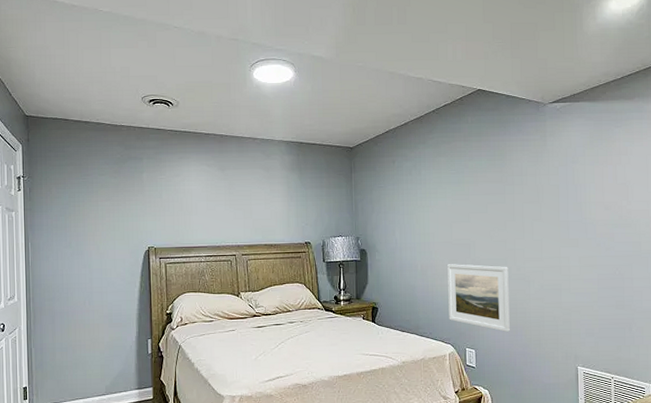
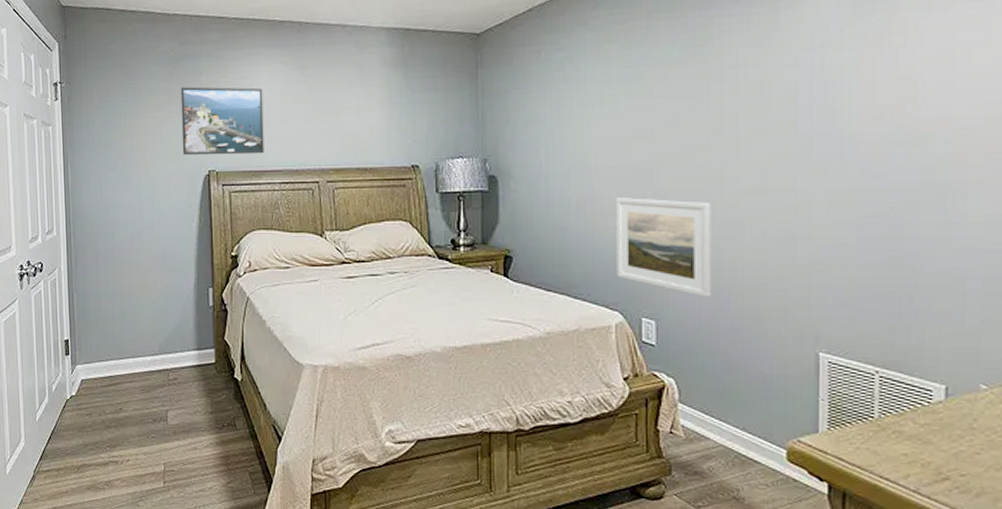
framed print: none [125,182,193,235] -> present [180,86,264,155]

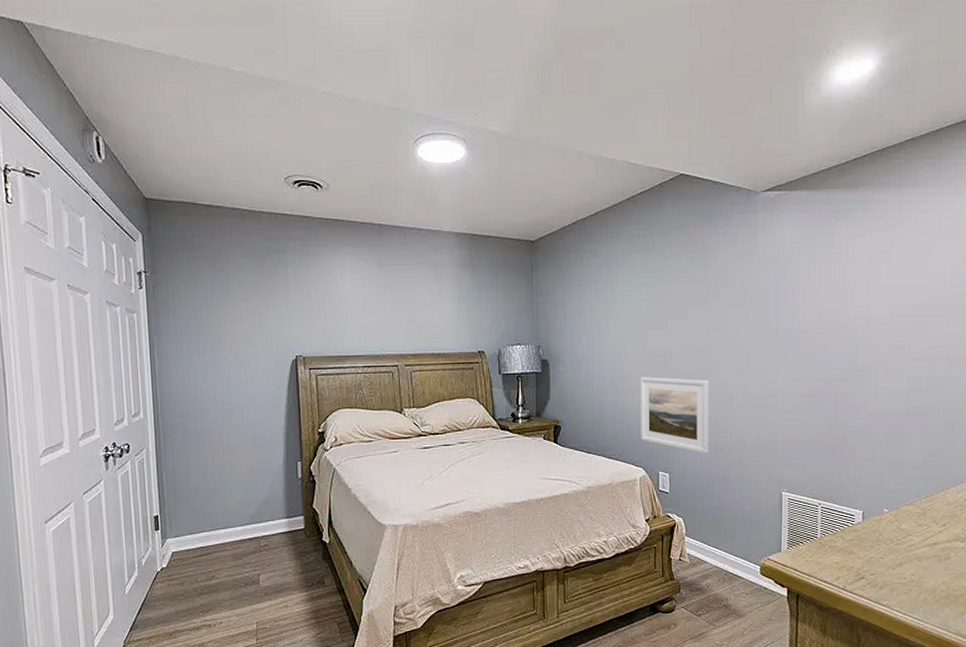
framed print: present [180,86,264,155] -> none [267,279,348,342]

